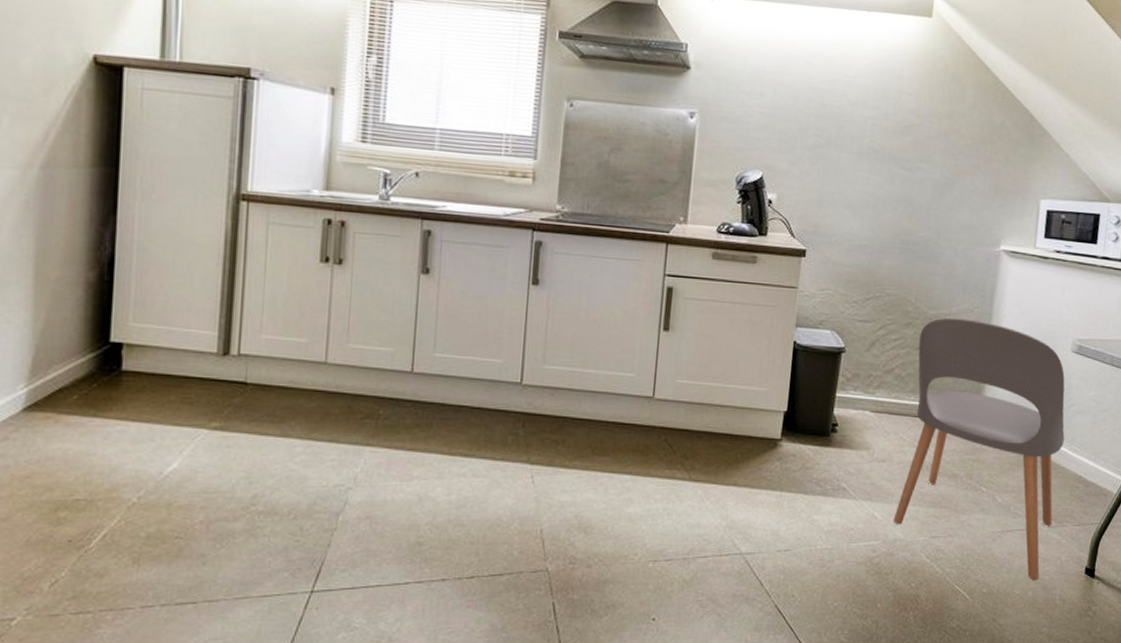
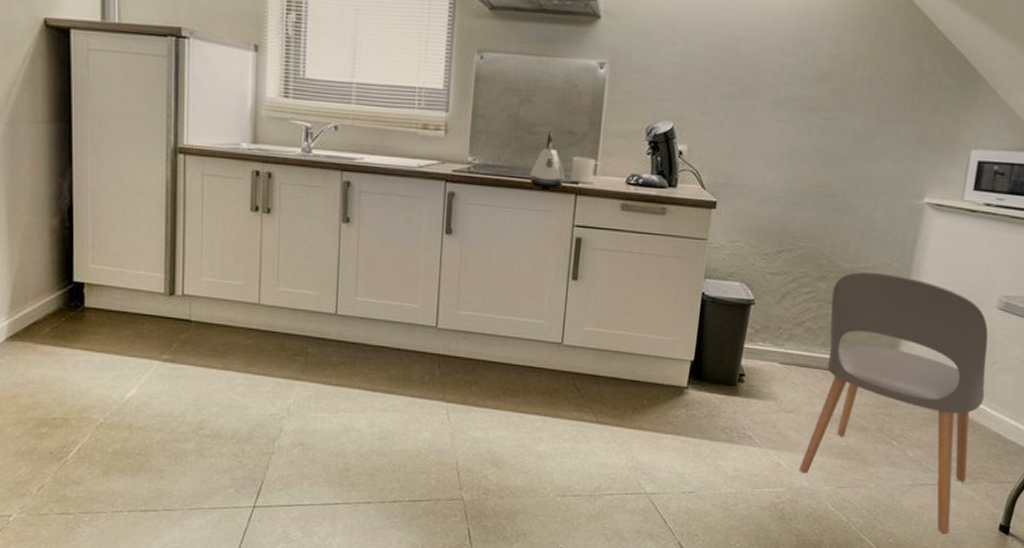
kettle: none [619,178,656,238] -> present [528,130,566,189]
mug: none [661,204,693,233] -> present [570,156,602,184]

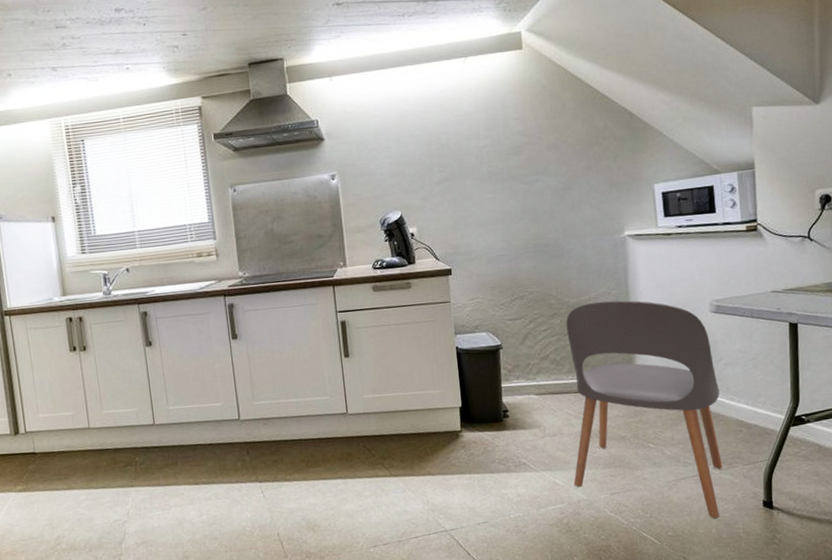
kettle: present [528,130,566,189] -> none [291,237,322,286]
mug: present [570,156,602,184] -> none [324,253,351,276]

